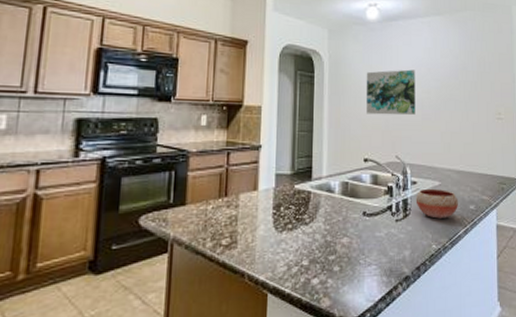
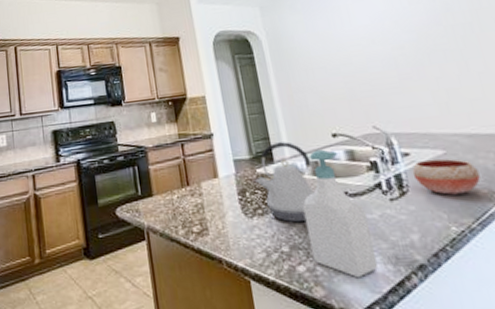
kettle: none [291,161,343,238] -> present [255,142,314,223]
soap bottle: none [326,172,377,289] -> present [302,149,379,278]
wall art: present [366,69,415,116] -> none [313,26,389,86]

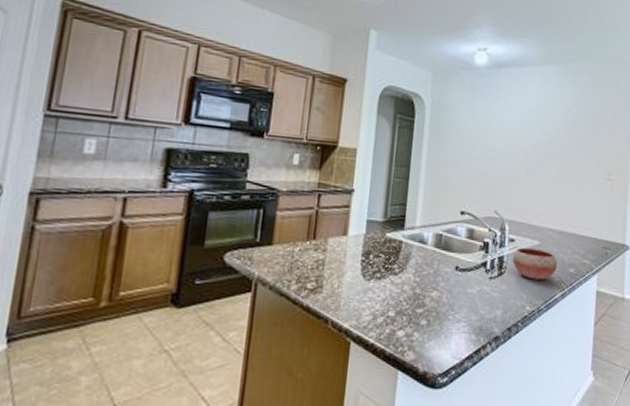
kettle: present [255,142,314,223] -> none [382,210,437,290]
soap bottle: present [302,149,379,278] -> none [413,223,468,345]

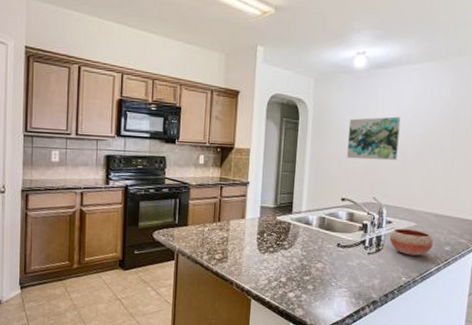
wall art: none [467,120,523,169] -> present [347,116,401,161]

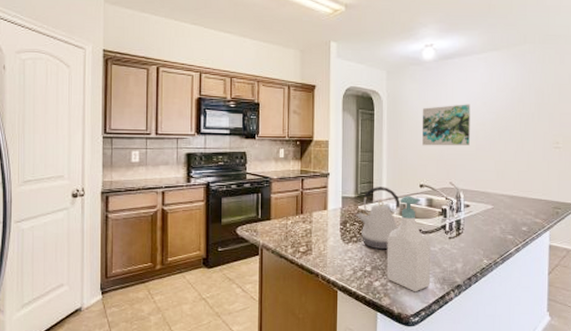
kettle: none [274,198,321,262] -> present [356,187,401,250]
soap bottle: none [301,208,348,306] -> present [386,195,431,292]
bowl: present [389,228,433,256] -> none [468,211,510,238]

